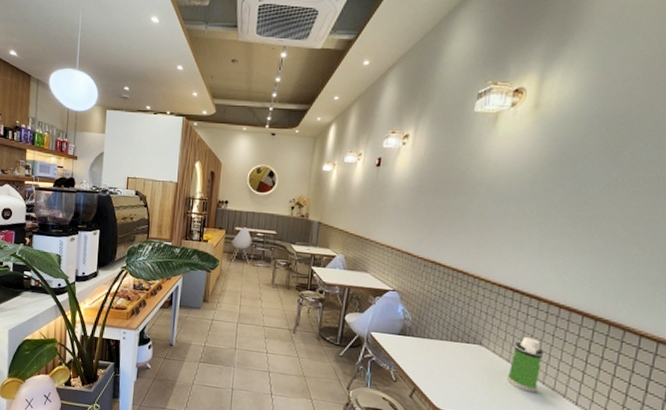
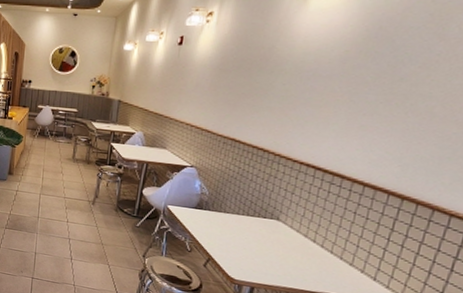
water bottle: present [507,337,544,393] -> none [303,214,344,267]

